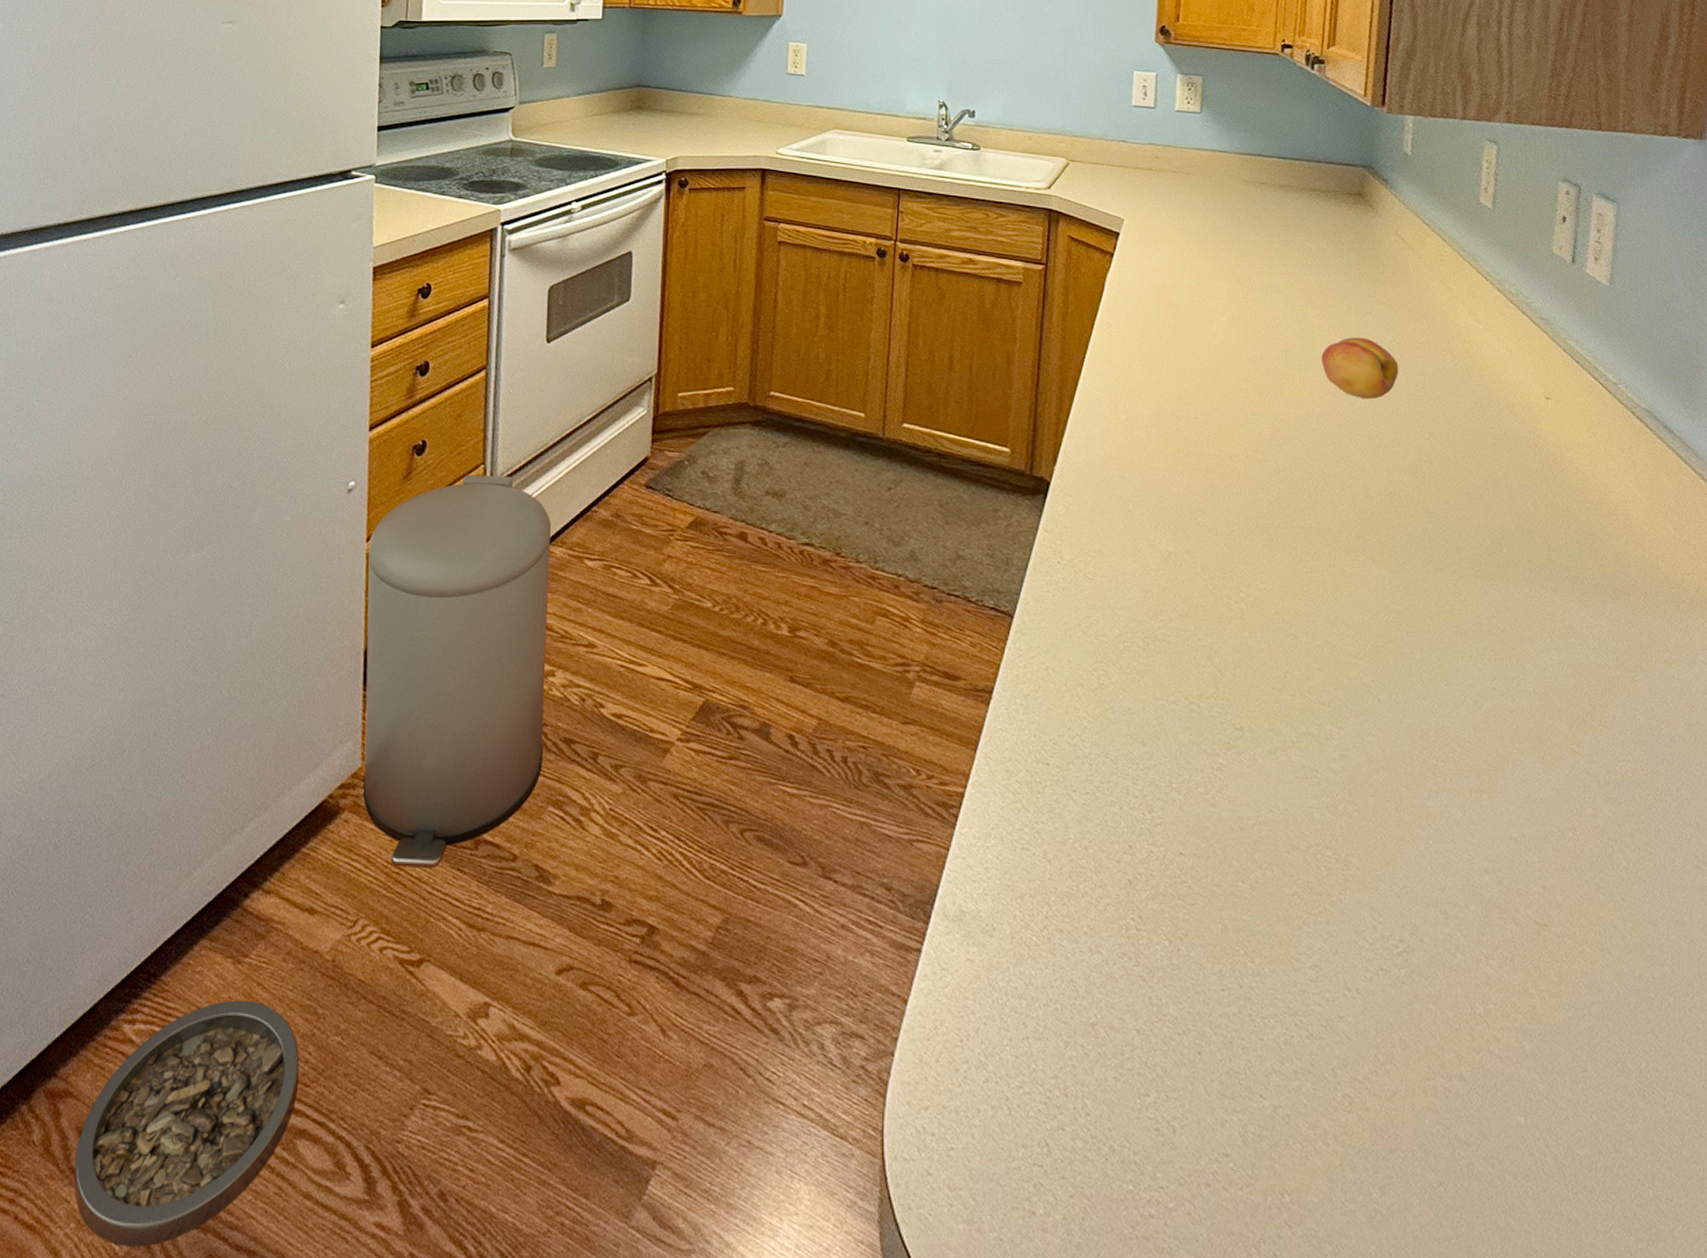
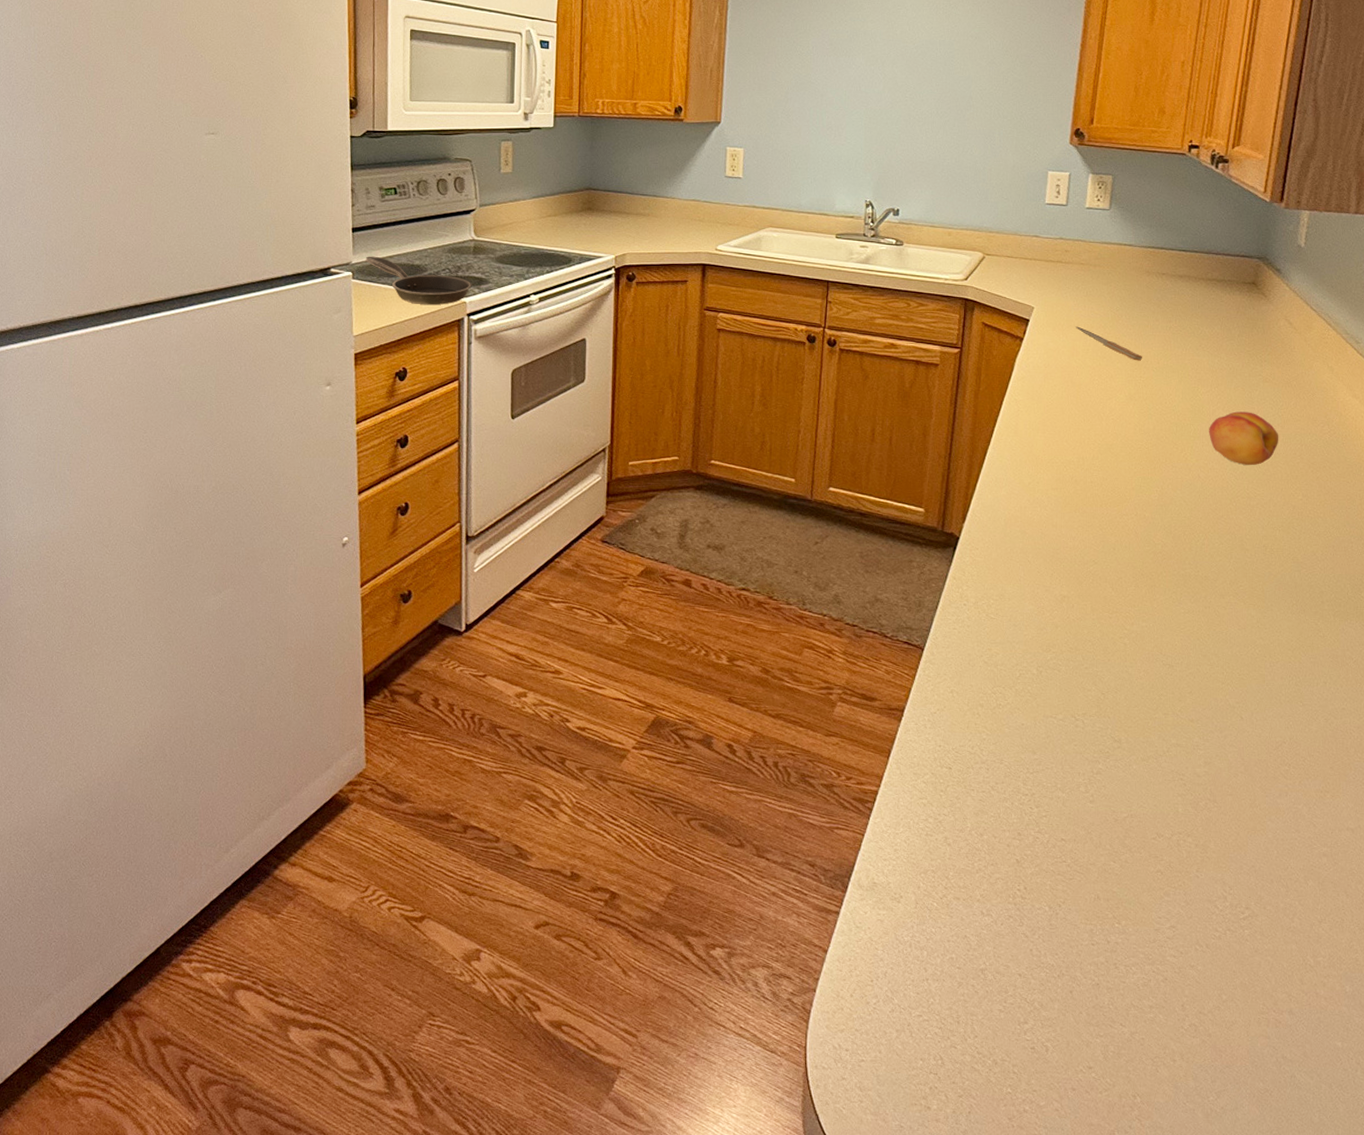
pet bowl: present [74,1000,300,1247] -> none [151,945,327,1124]
pedal bin: present [362,475,552,868] -> none [363,532,521,847]
frying pan: none [391,157,508,212] -> present [366,256,472,305]
knife: none [1170,240,1244,280] -> present [1076,326,1142,361]

